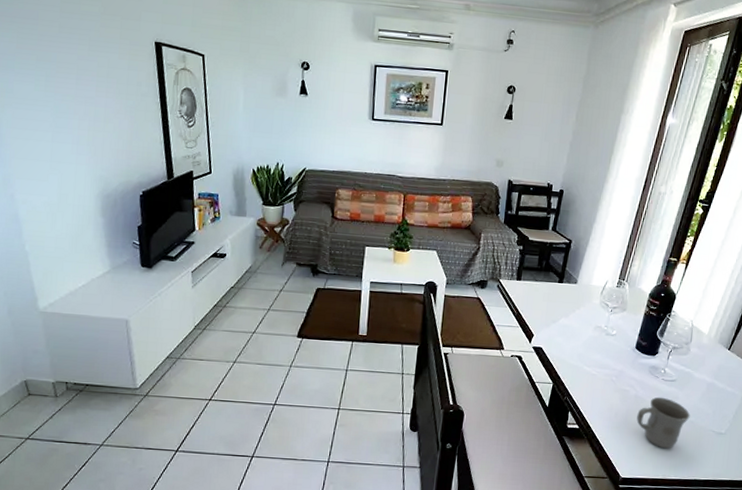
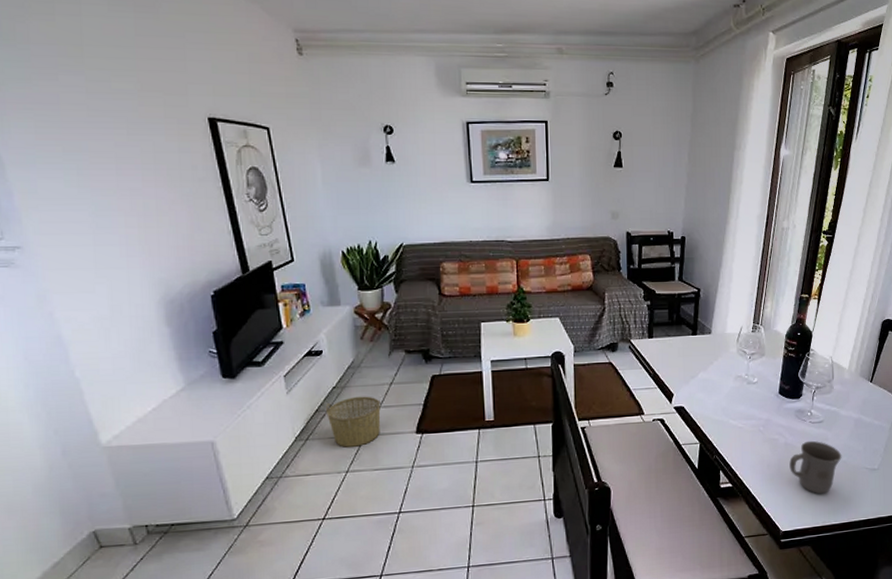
basket: none [223,297,270,342] -> present [326,396,381,448]

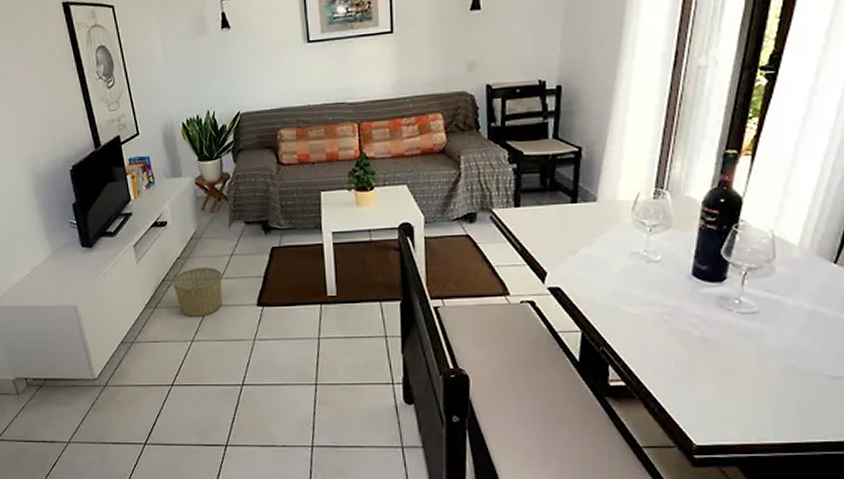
mug: present [789,440,842,494] -> none [707,335,787,404]

